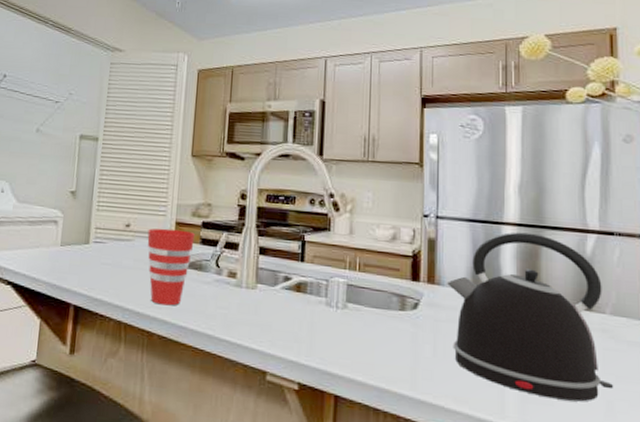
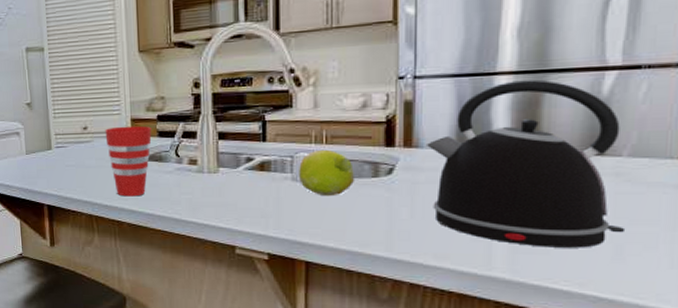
fruit: none [333,276,384,326] -> present [299,149,355,197]

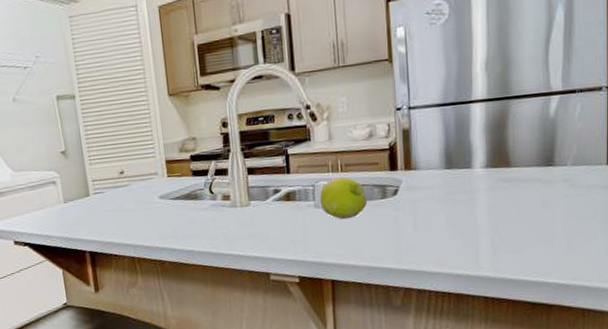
cup: present [105,125,152,197] -> none [141,166,187,236]
kettle: present [427,79,626,248] -> none [423,105,574,247]

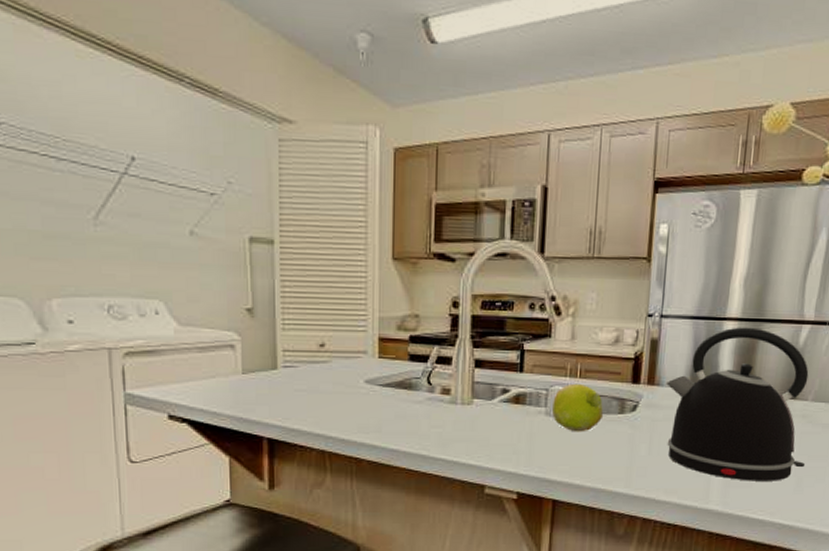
kettle: none [423,105,574,247] -> present [667,327,809,481]

